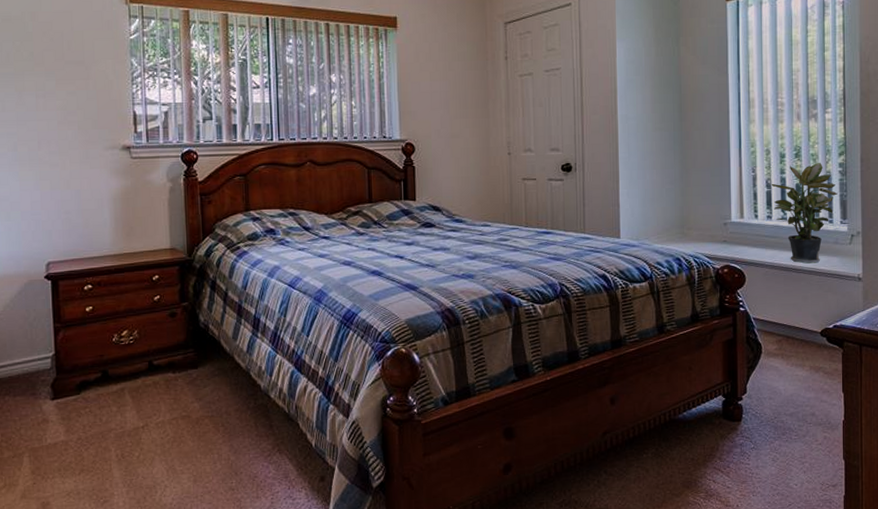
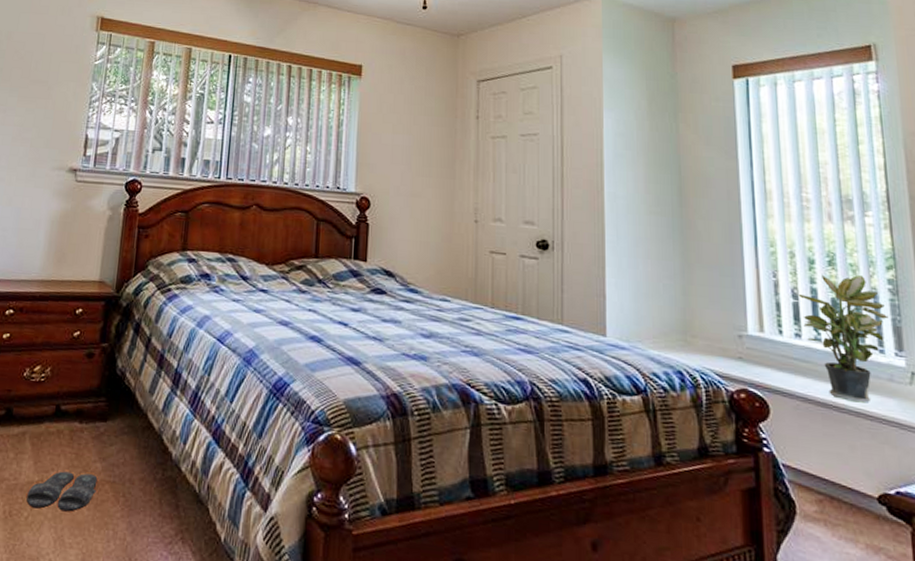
slippers: none [135,413,198,448] -> present [26,471,98,512]

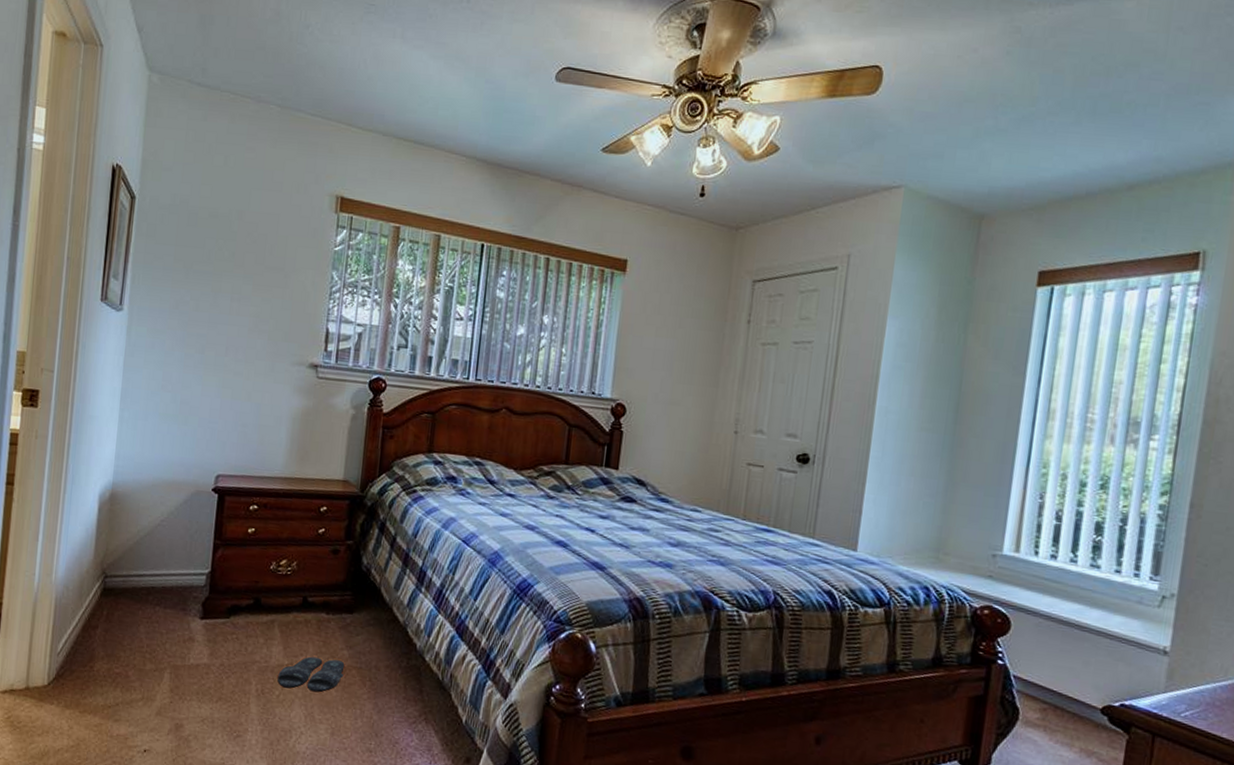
potted plant: present [798,274,889,403] -> none [1061,497,1152,623]

